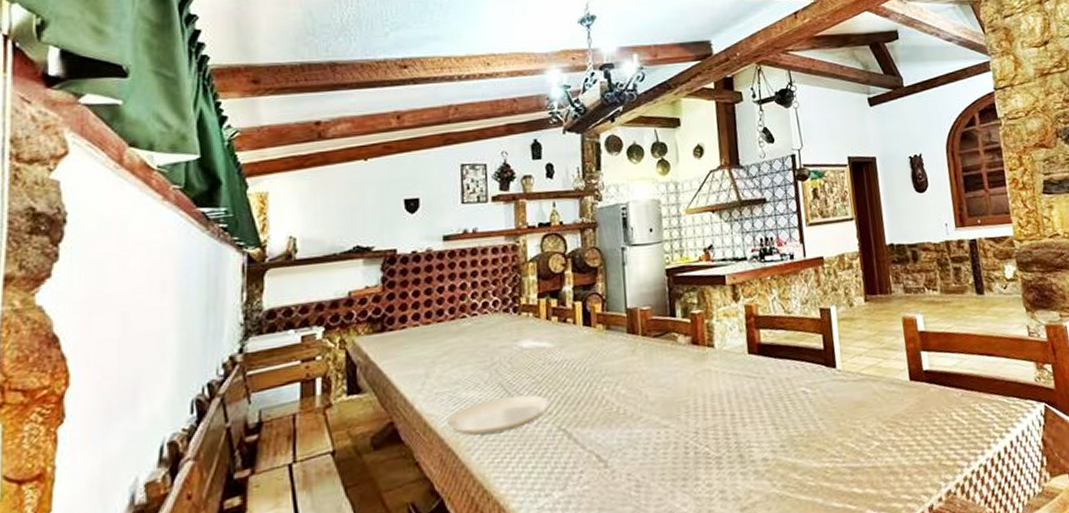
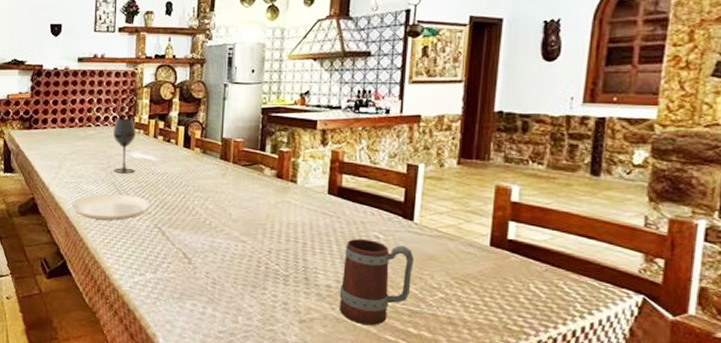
wineglass: none [495,300,527,371] -> present [113,118,136,174]
beer mug: none [775,396,847,497] -> present [339,238,414,326]

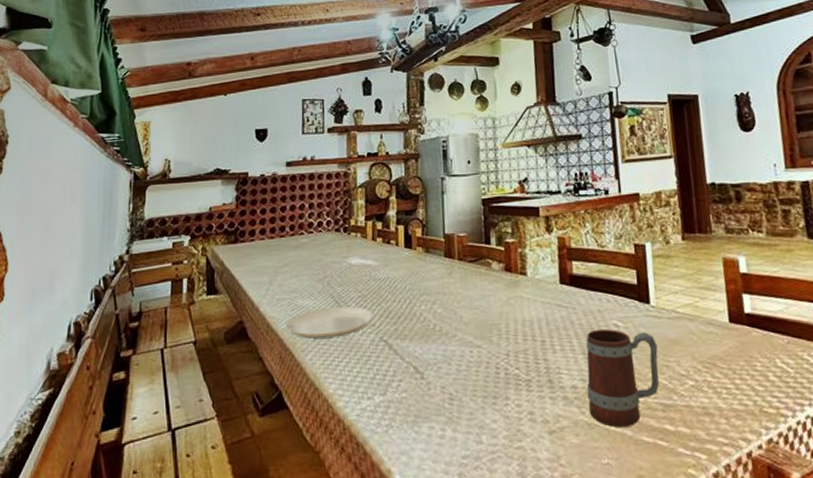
wineglass: present [113,118,136,174] -> none [328,221,354,284]

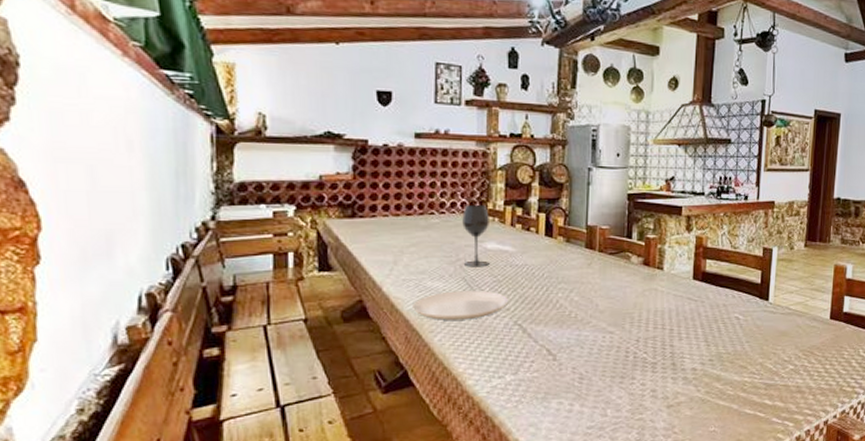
wineglass: none [328,221,354,284] -> present [462,204,490,267]
beer mug: present [586,328,659,428] -> none [704,320,769,403]

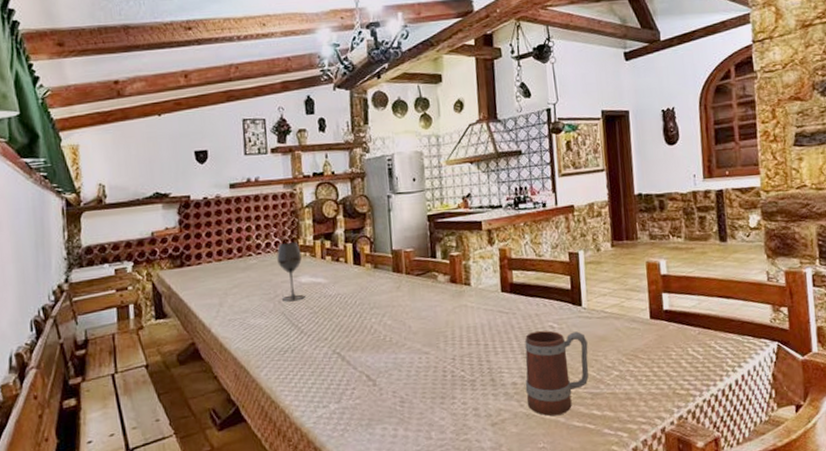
plate: present [413,291,509,320] -> none [239,323,326,356]
beer mug: none [704,320,769,403] -> present [525,330,589,416]

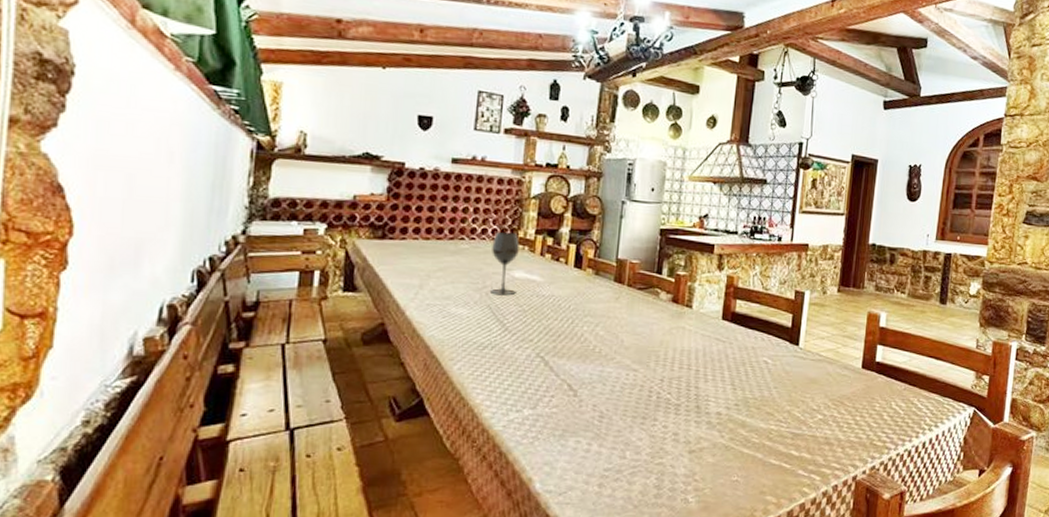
beer mug: present [525,330,589,416] -> none [728,364,798,451]

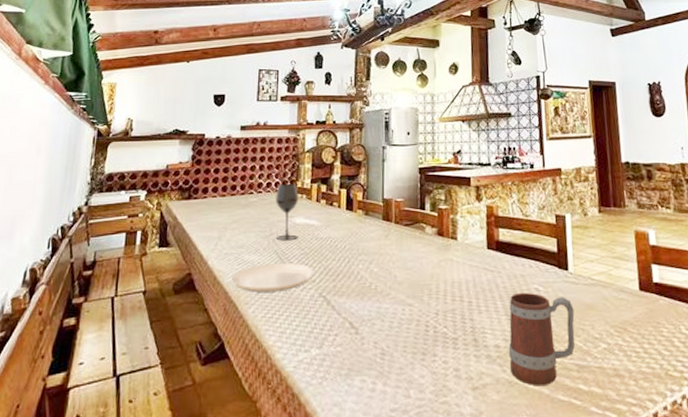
plate: none [434,318,533,349] -> present [232,263,314,292]
beer mug: none [728,364,798,451] -> present [508,292,575,386]

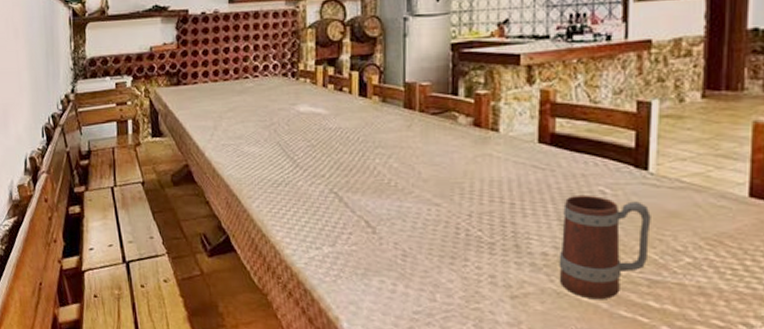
plate: present [232,263,314,292] -> none [232,156,324,186]
wineglass: present [275,183,298,241] -> none [275,65,303,132]

